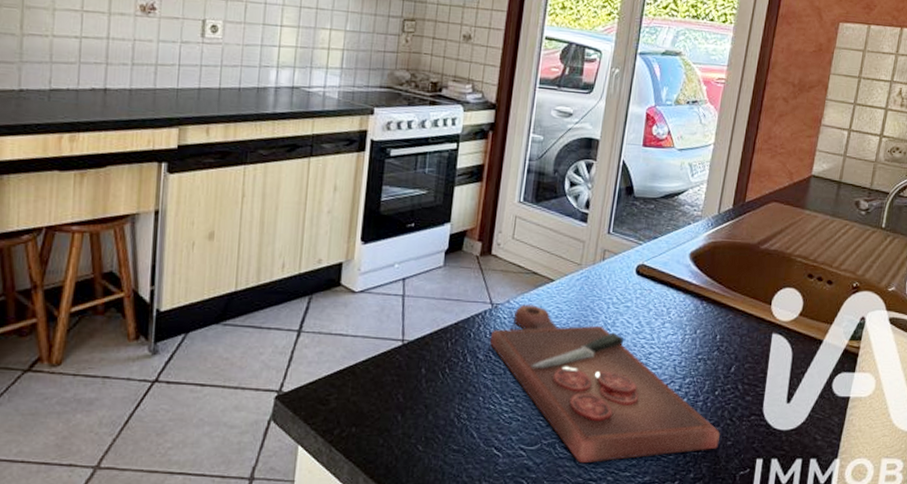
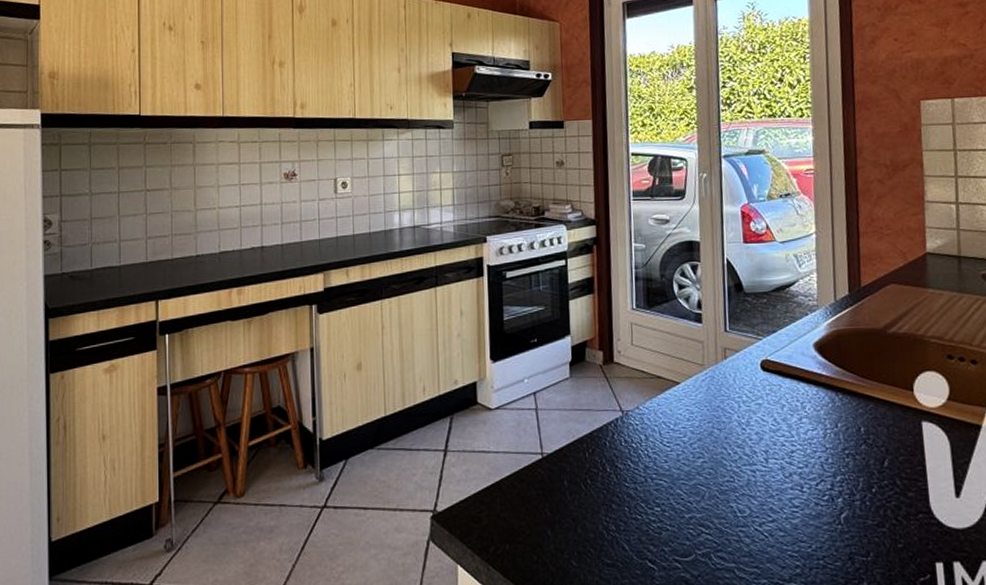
cutting board: present [489,304,720,462] -> none [625,409,889,573]

